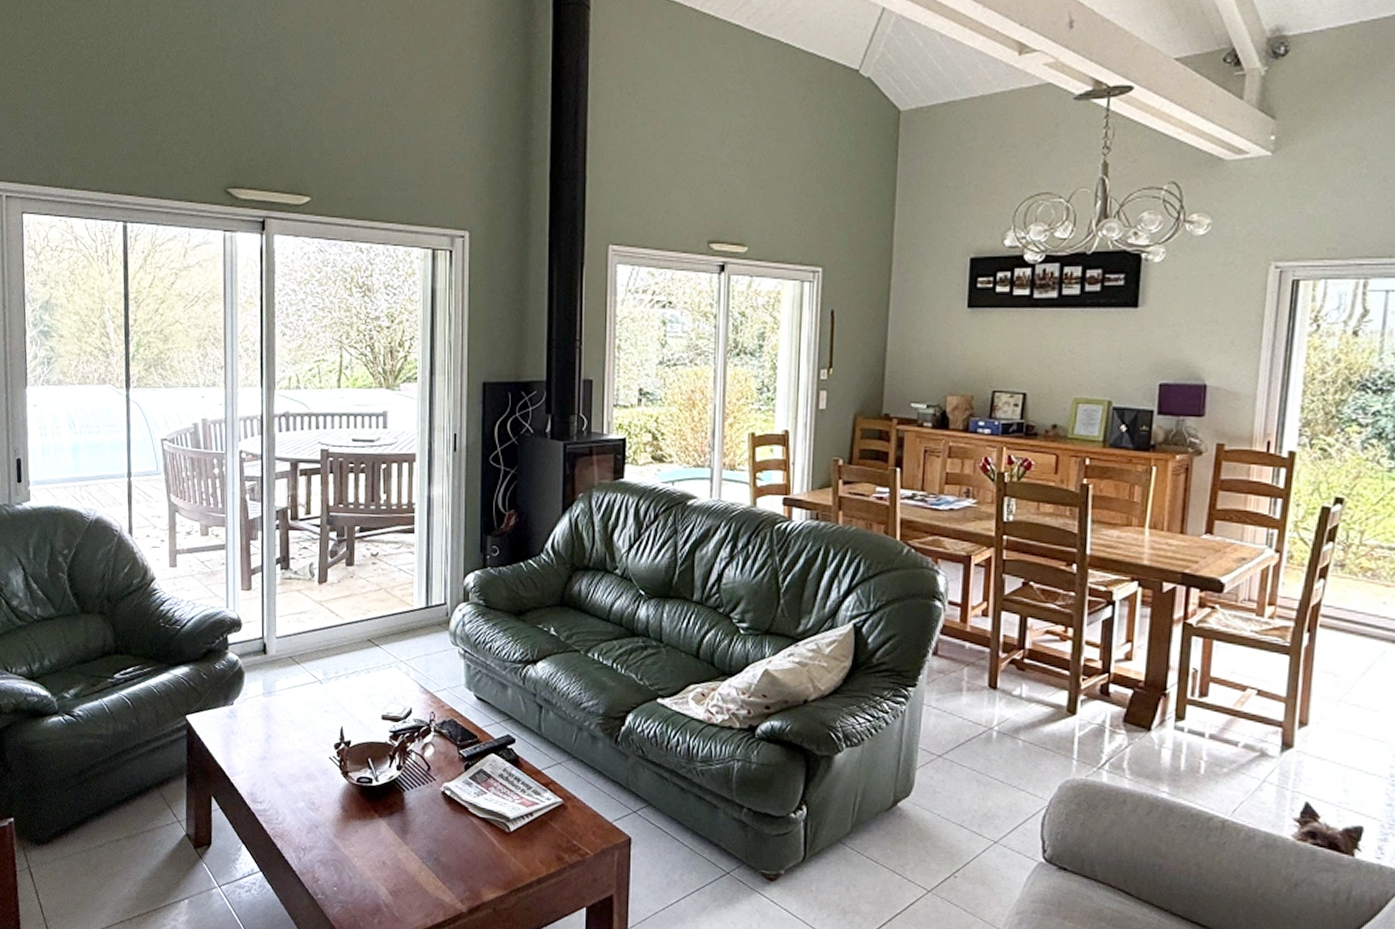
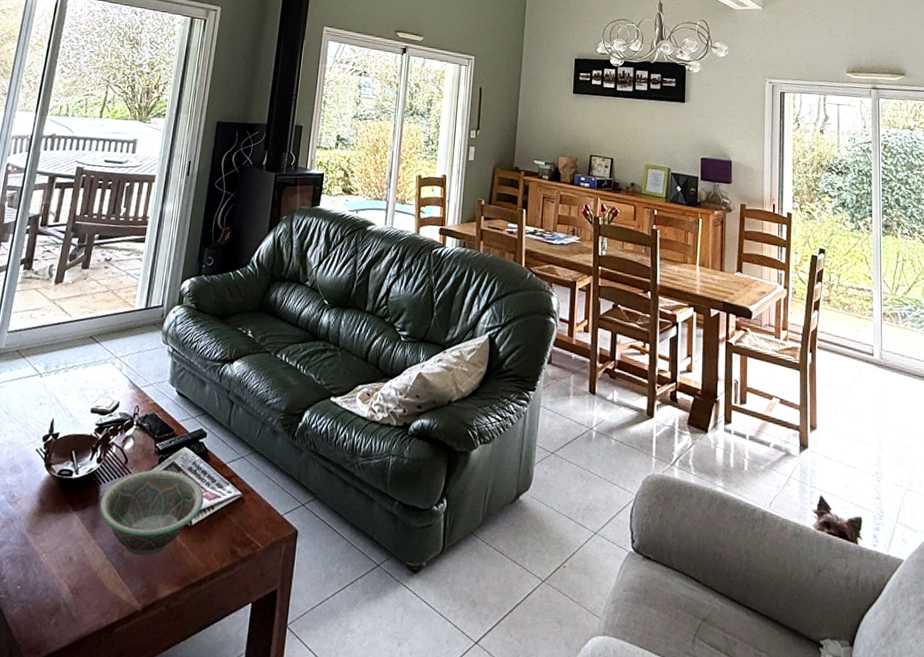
decorative bowl: none [406,776,521,861] -> present [99,469,204,556]

